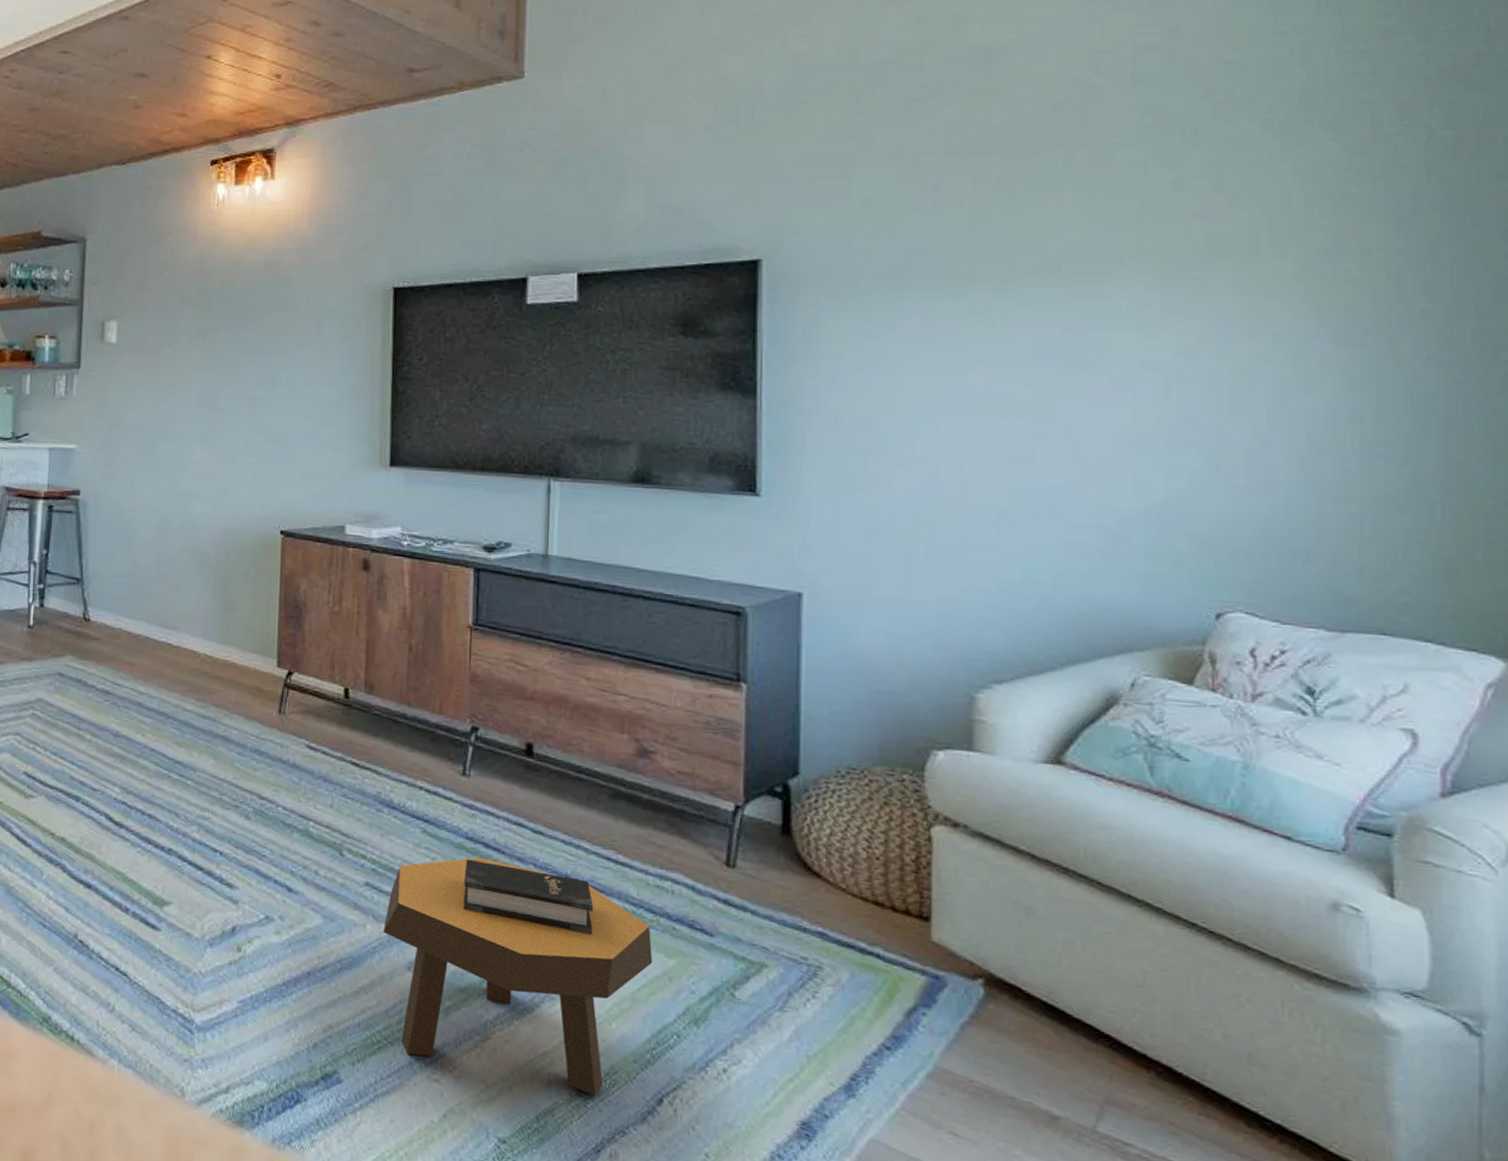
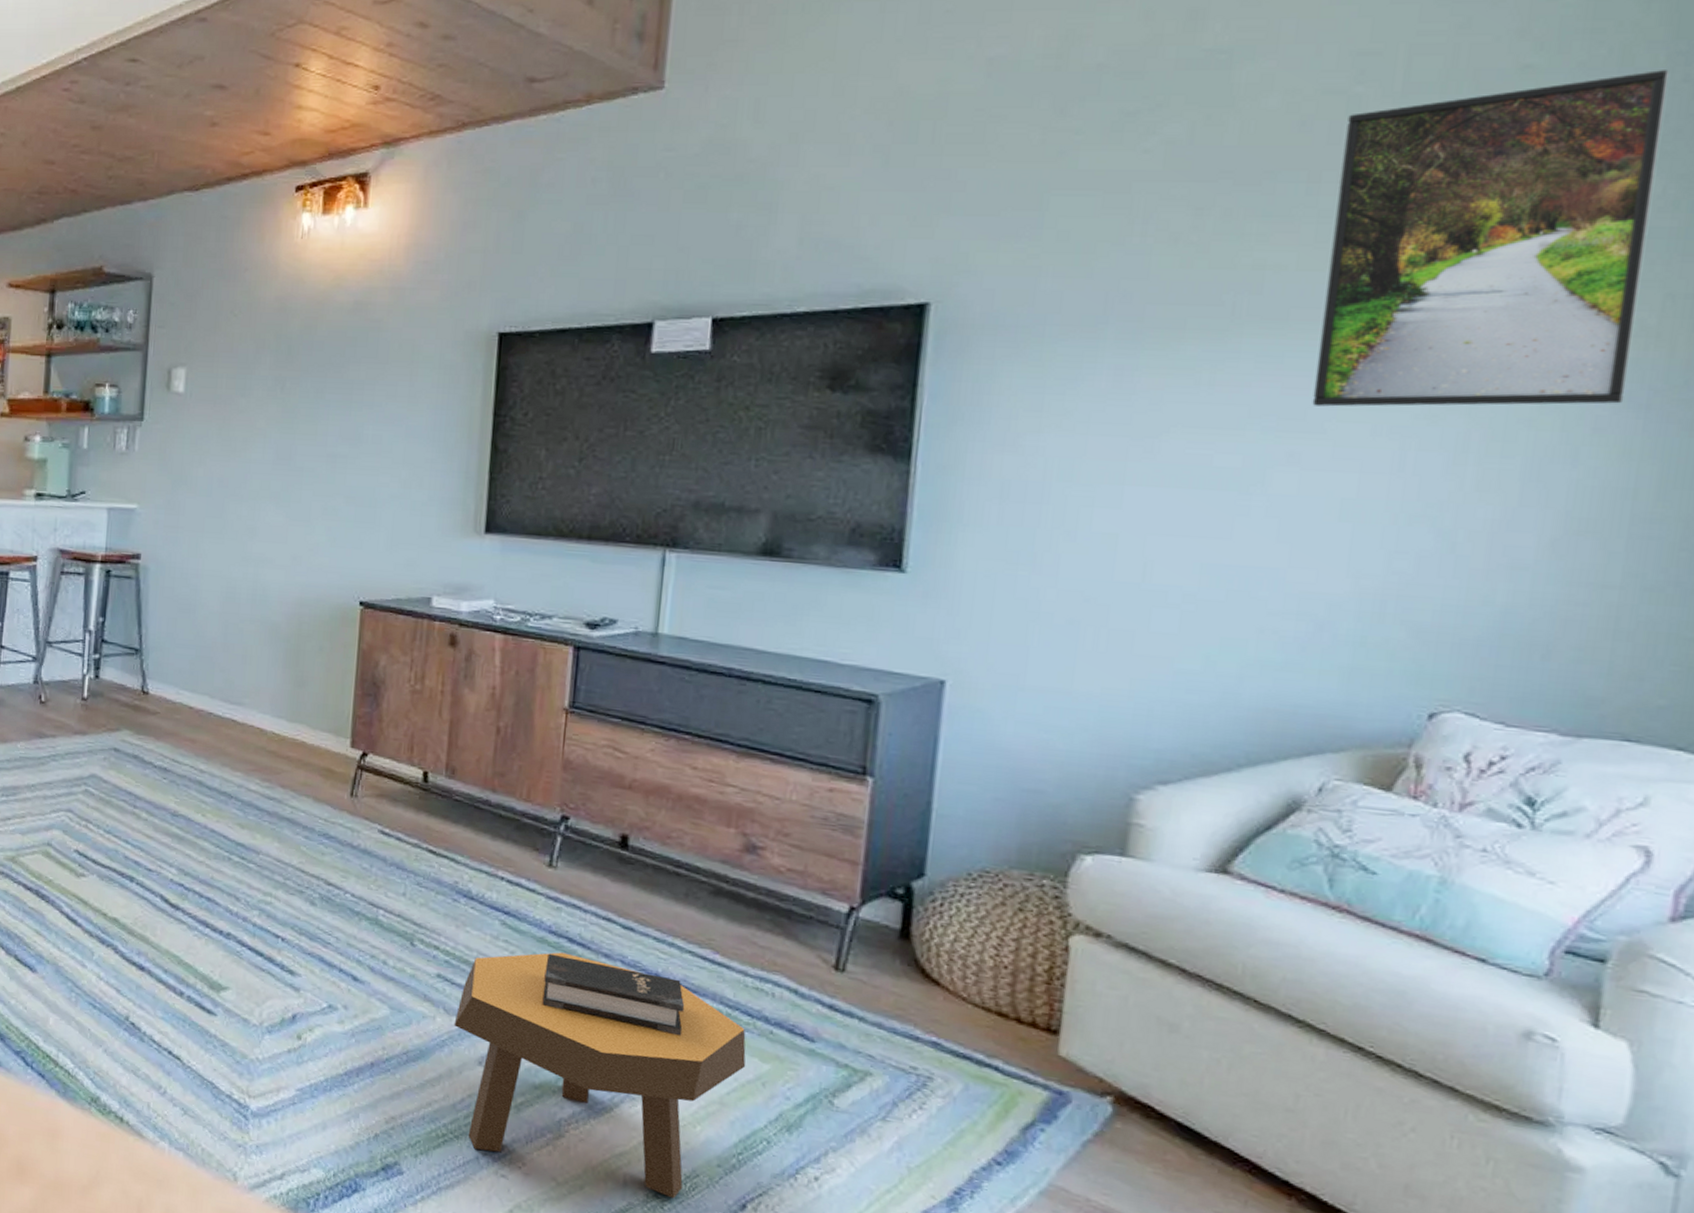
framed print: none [1088,66,1341,346] -> present [1312,70,1669,407]

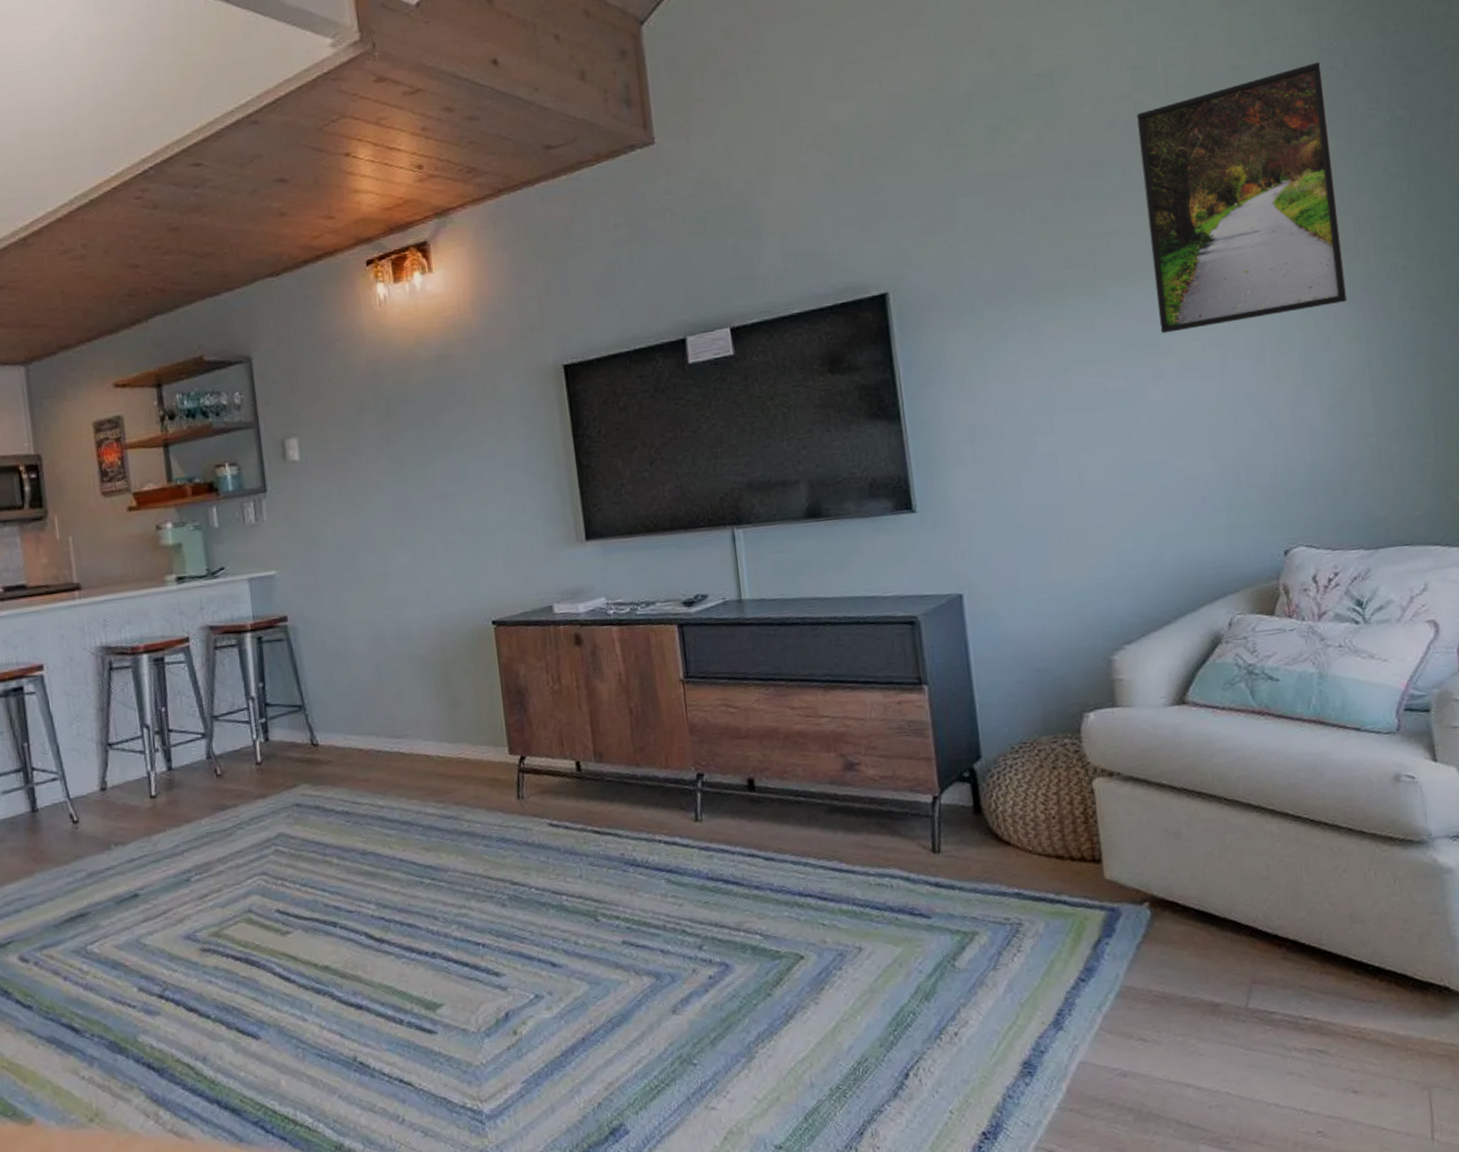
footstool: present [453,952,746,1199] -> none [645,893,884,1092]
hardback book: present [542,953,685,1036] -> none [710,893,830,946]

